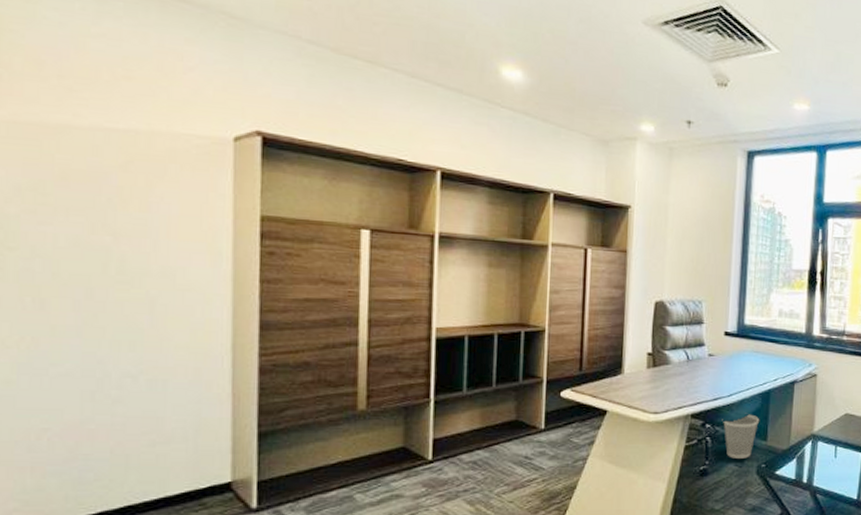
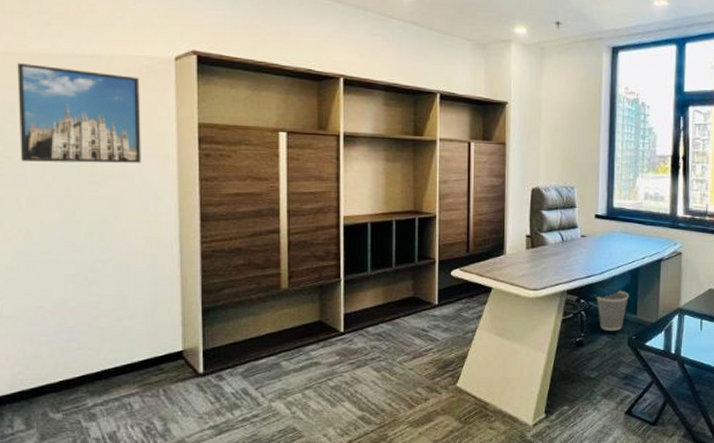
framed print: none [26,135,188,260] -> present [17,63,141,163]

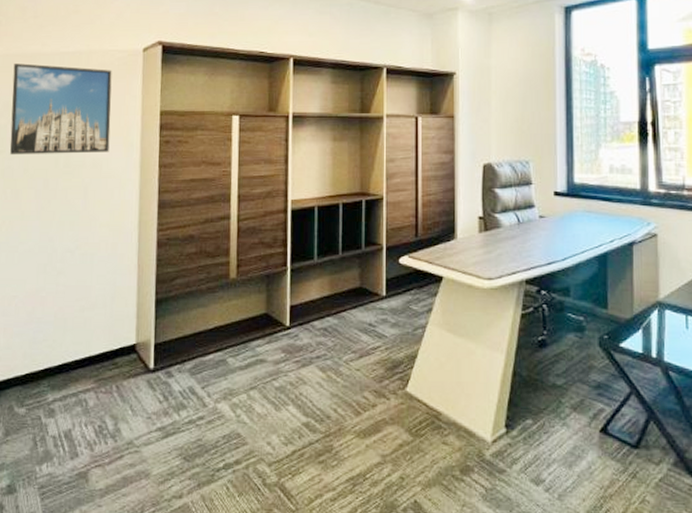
wastebasket: present [595,290,629,331] -> none [557,279,597,328]

